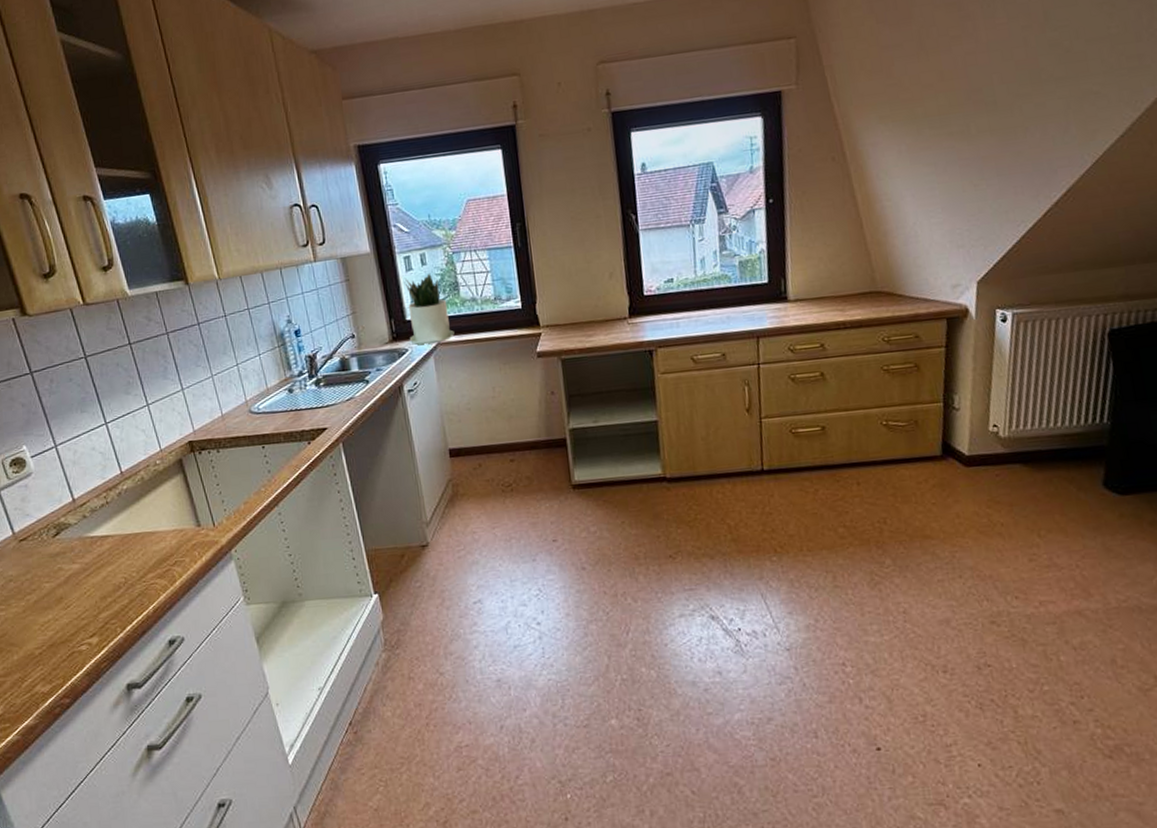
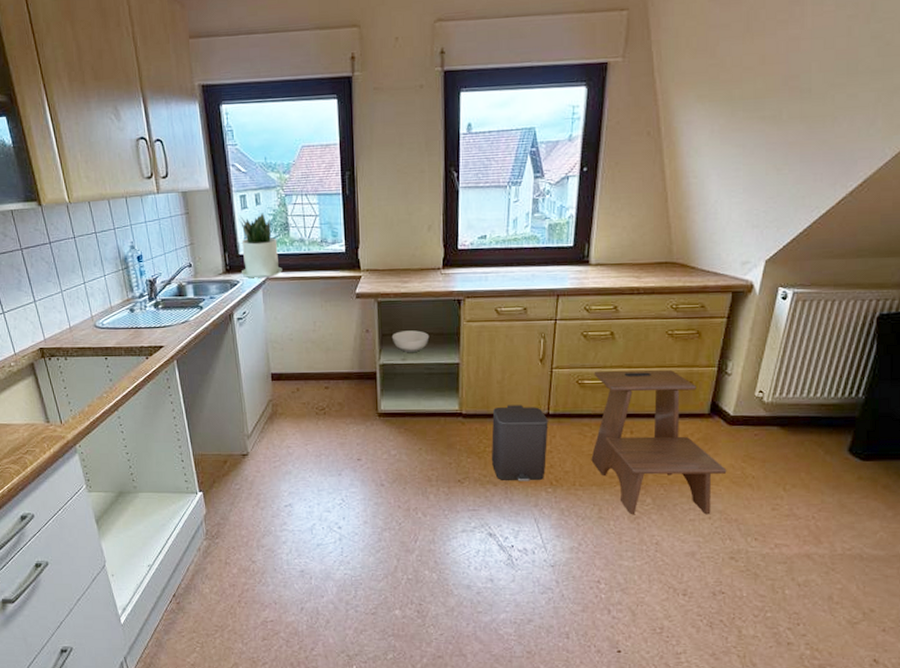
bowl: none [580,388,622,413] -> present [391,330,430,352]
pedal bin: none [700,462,767,552] -> present [492,405,548,481]
step stool: none [807,409,972,580] -> present [591,370,727,515]

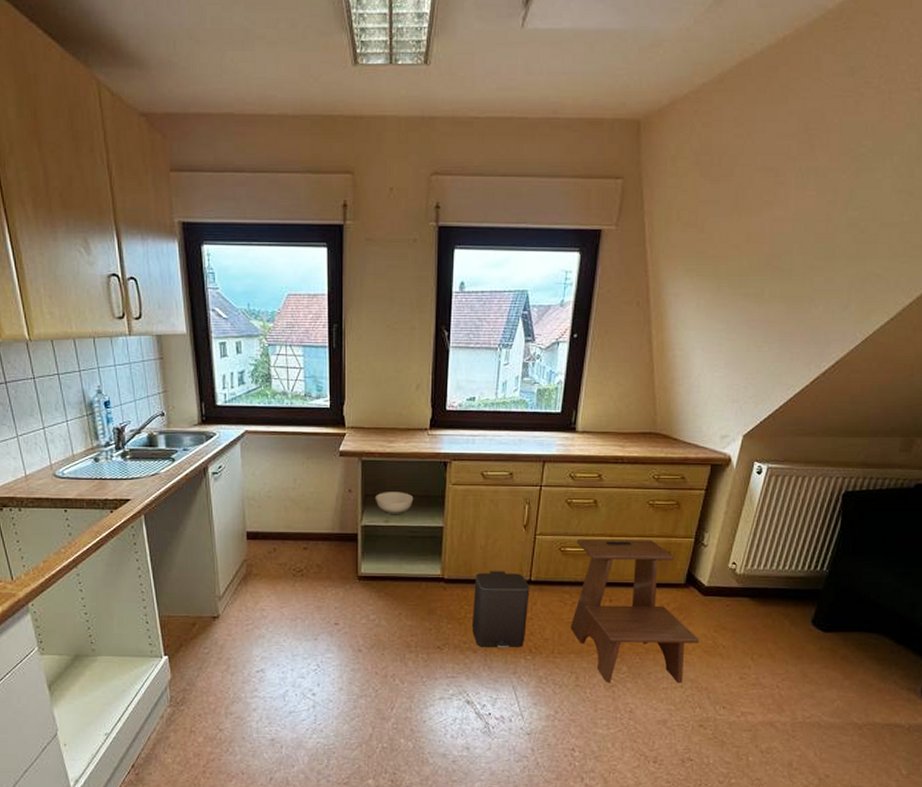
planter: present [239,212,282,279] -> none [218,362,262,431]

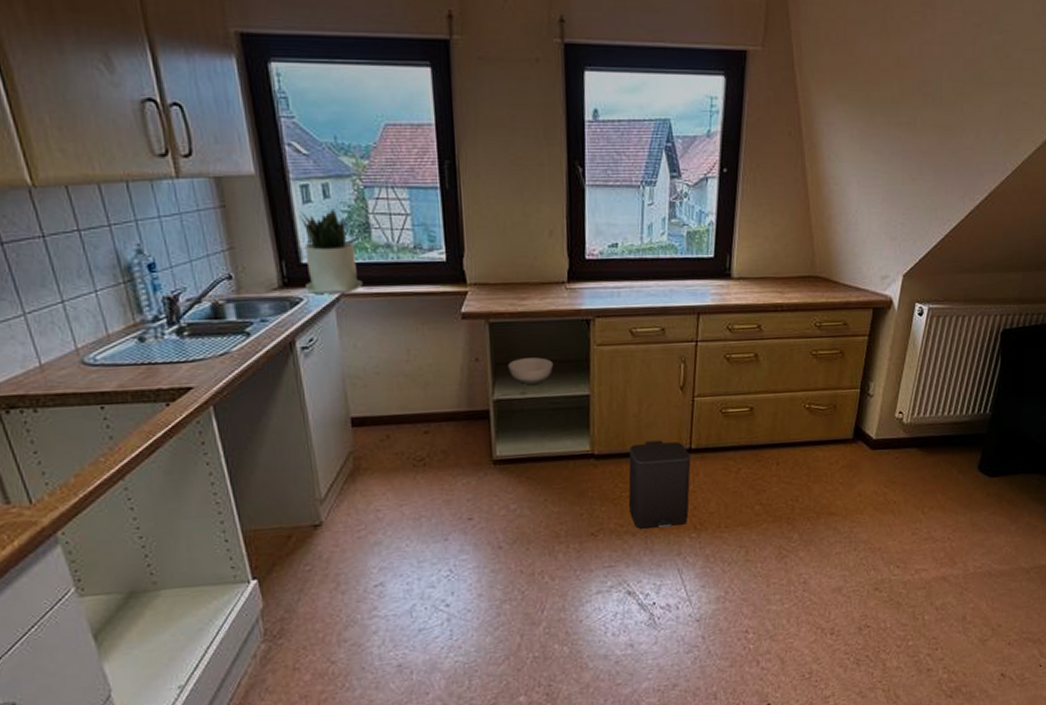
planter: none [218,362,262,431] -> present [300,208,363,295]
step stool: present [570,539,700,683] -> none [737,394,870,554]

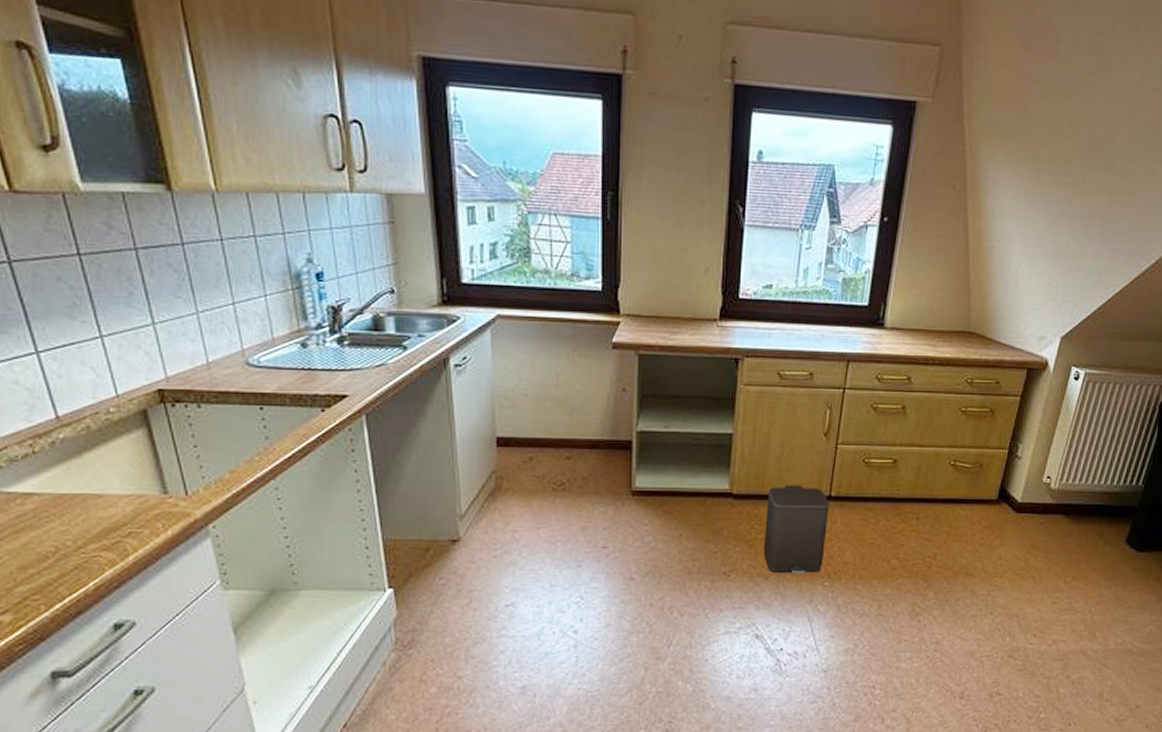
planter: present [300,208,363,295] -> none [464,231,519,316]
bowl: present [507,357,554,384] -> none [653,392,699,418]

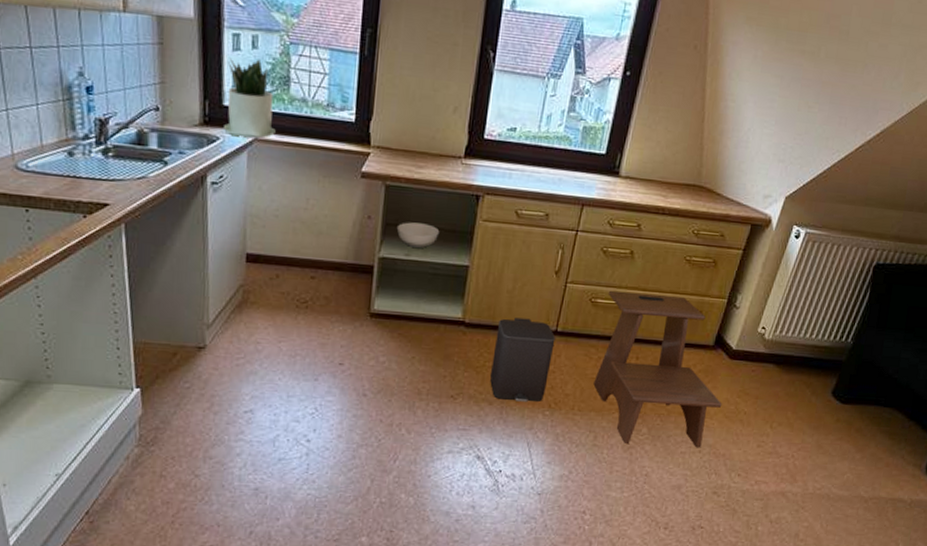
planter: none [464,231,519,316] -> present [224,57,276,139]
bowl: none [653,392,699,418] -> present [396,222,440,248]
step stool: none [873,449,1011,610] -> present [593,290,722,448]

